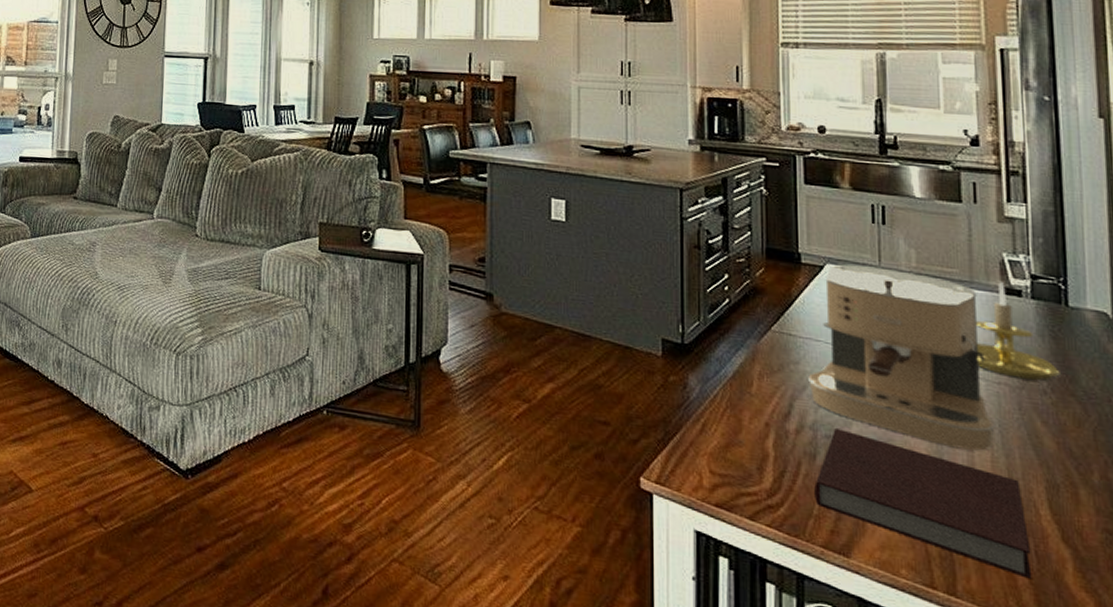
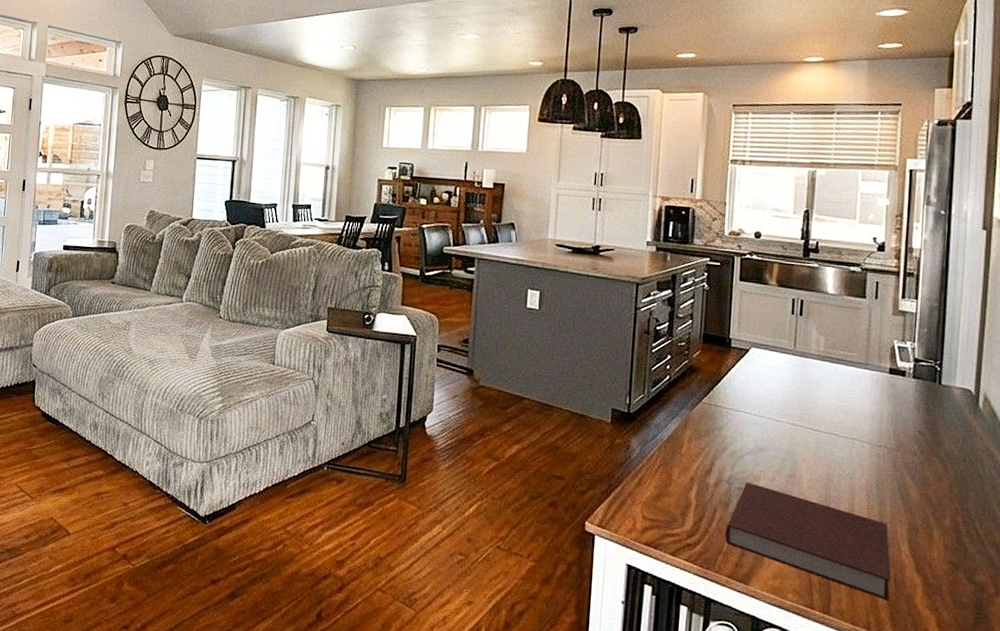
coffee maker: present [808,264,995,451] -> none [728,348,873,500]
candle holder: present [976,282,1060,381] -> none [865,364,929,444]

